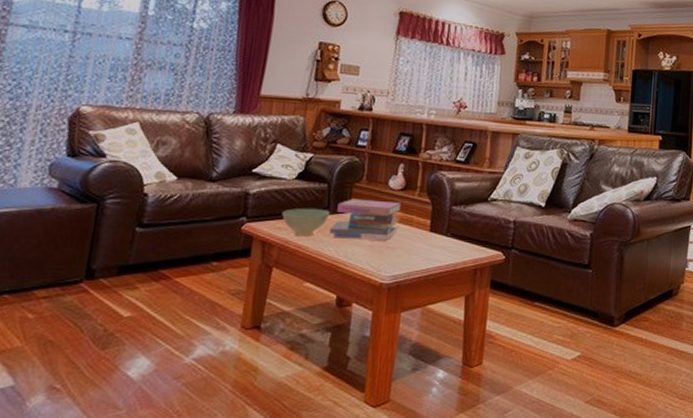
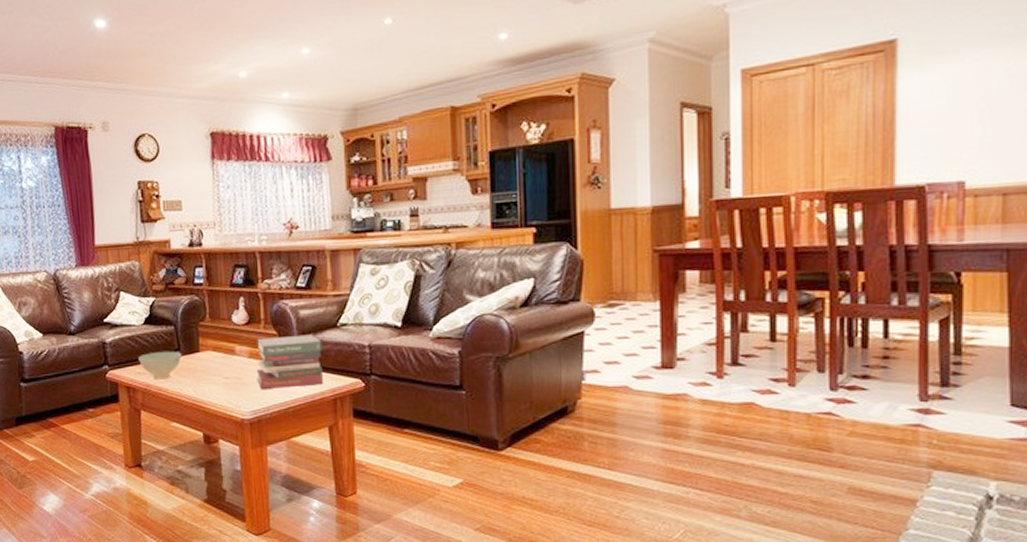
books: present [330,198,401,240] -> none [185,337,249,379]
books: none [403,204,472,255] -> present [256,334,323,389]

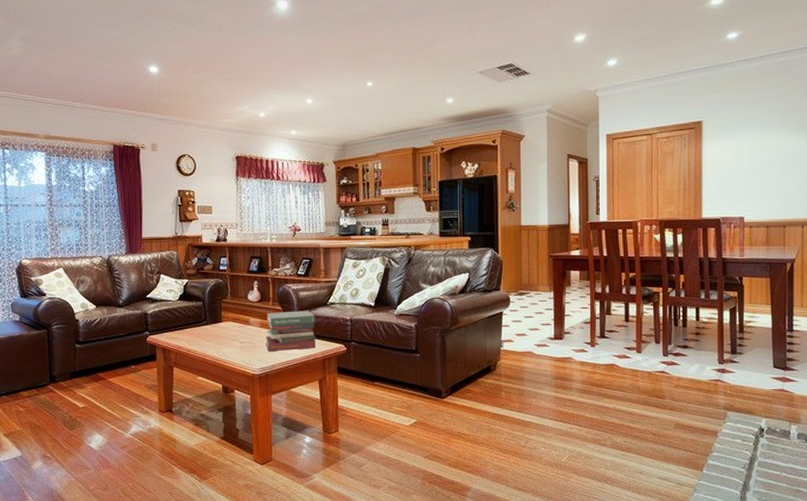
bowl: present [138,351,182,380] -> none [173,321,208,343]

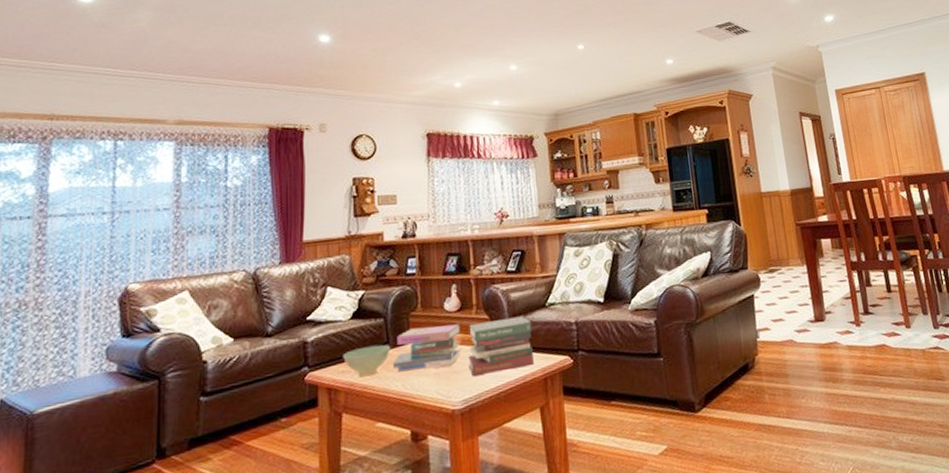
bowl: none [173,321,208,343] -> present [343,345,391,377]
books: none [210,311,260,343] -> present [393,324,460,372]

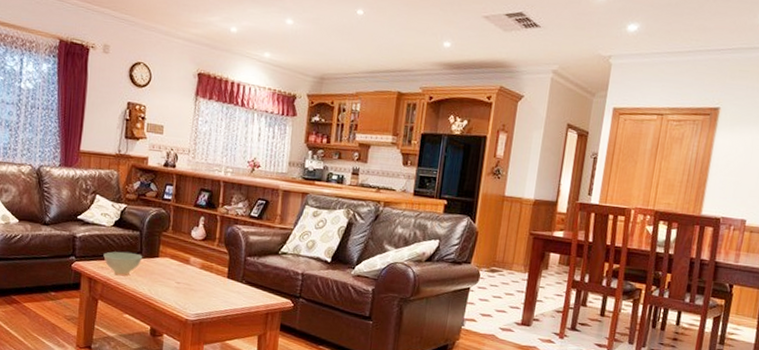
books: present [393,324,460,372] -> none [143,245,203,284]
books: present [468,316,534,376] -> none [204,253,264,300]

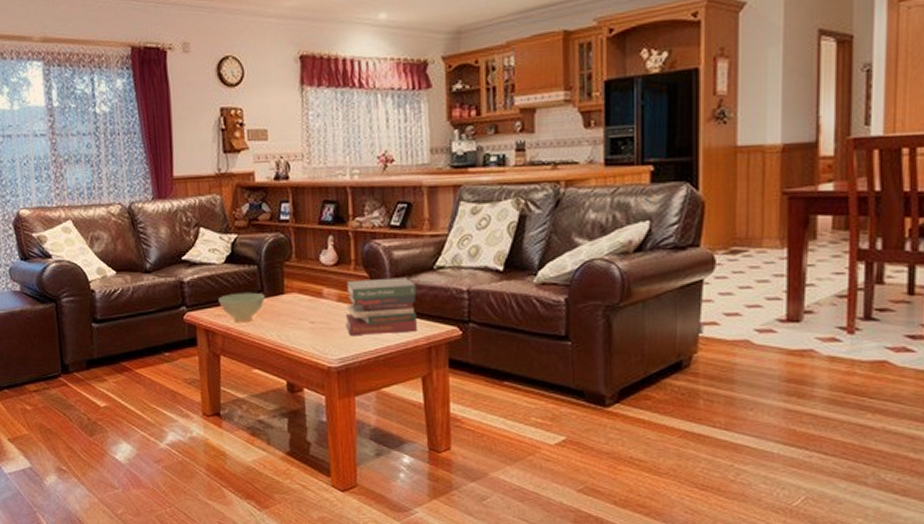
books: none [204,253,264,300] -> present [345,277,417,335]

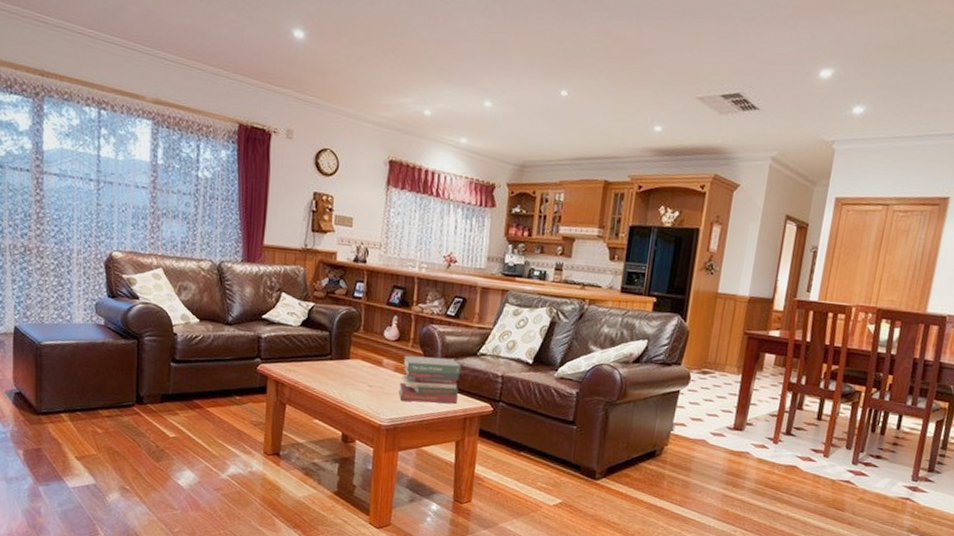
bowl: present [218,292,266,323] -> none [291,353,333,379]

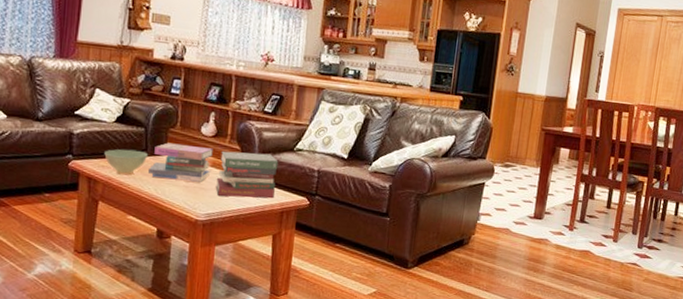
bowl: none [291,353,333,379] -> present [104,149,149,175]
books: none [333,346,396,387] -> present [149,142,213,182]

